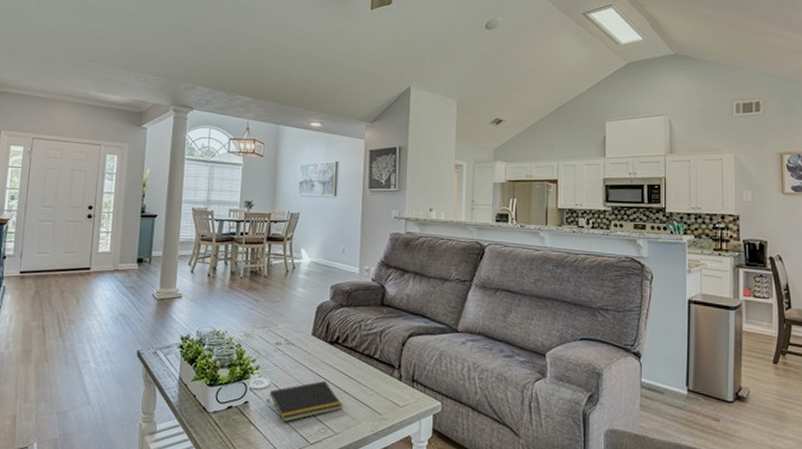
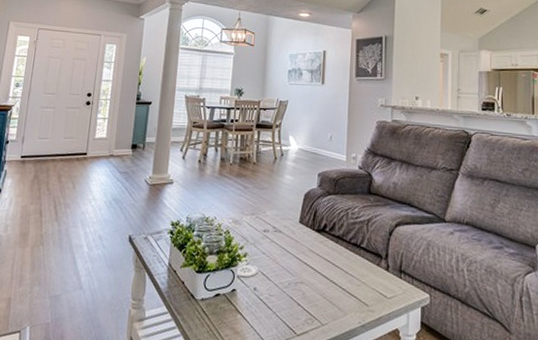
notepad: present [268,380,342,423] -> none [256,269,329,312]

